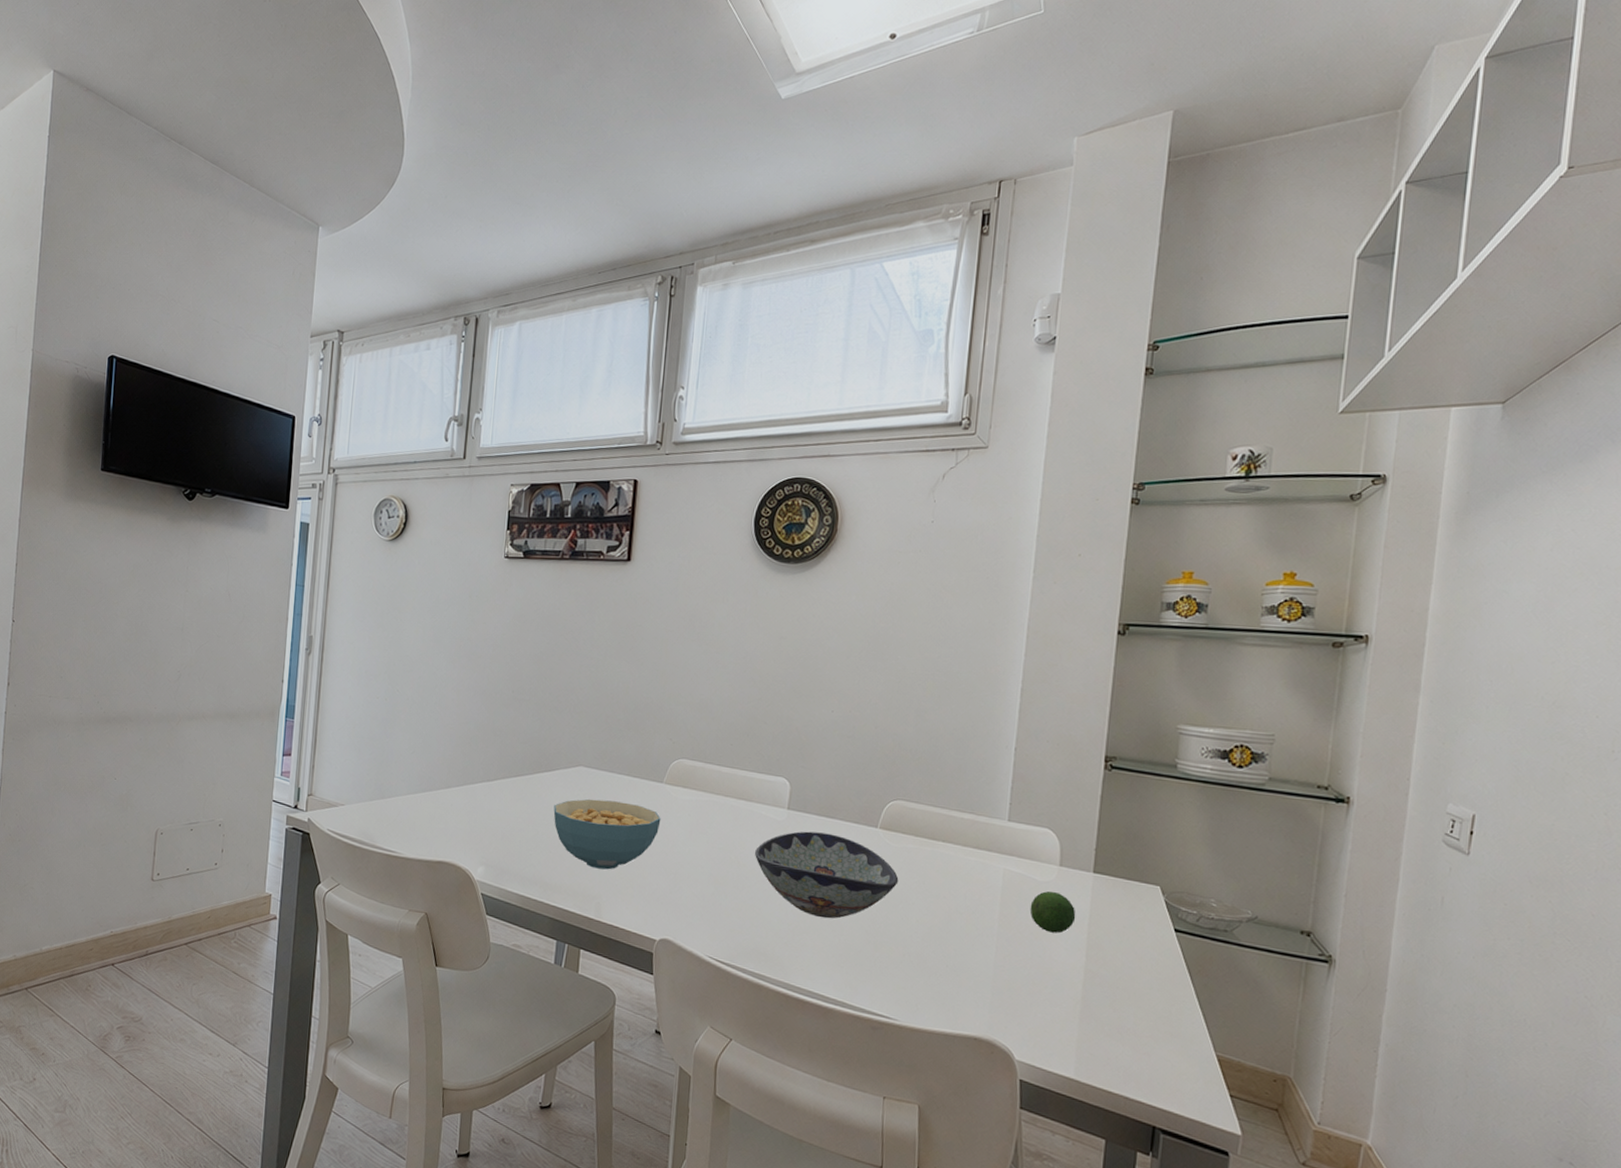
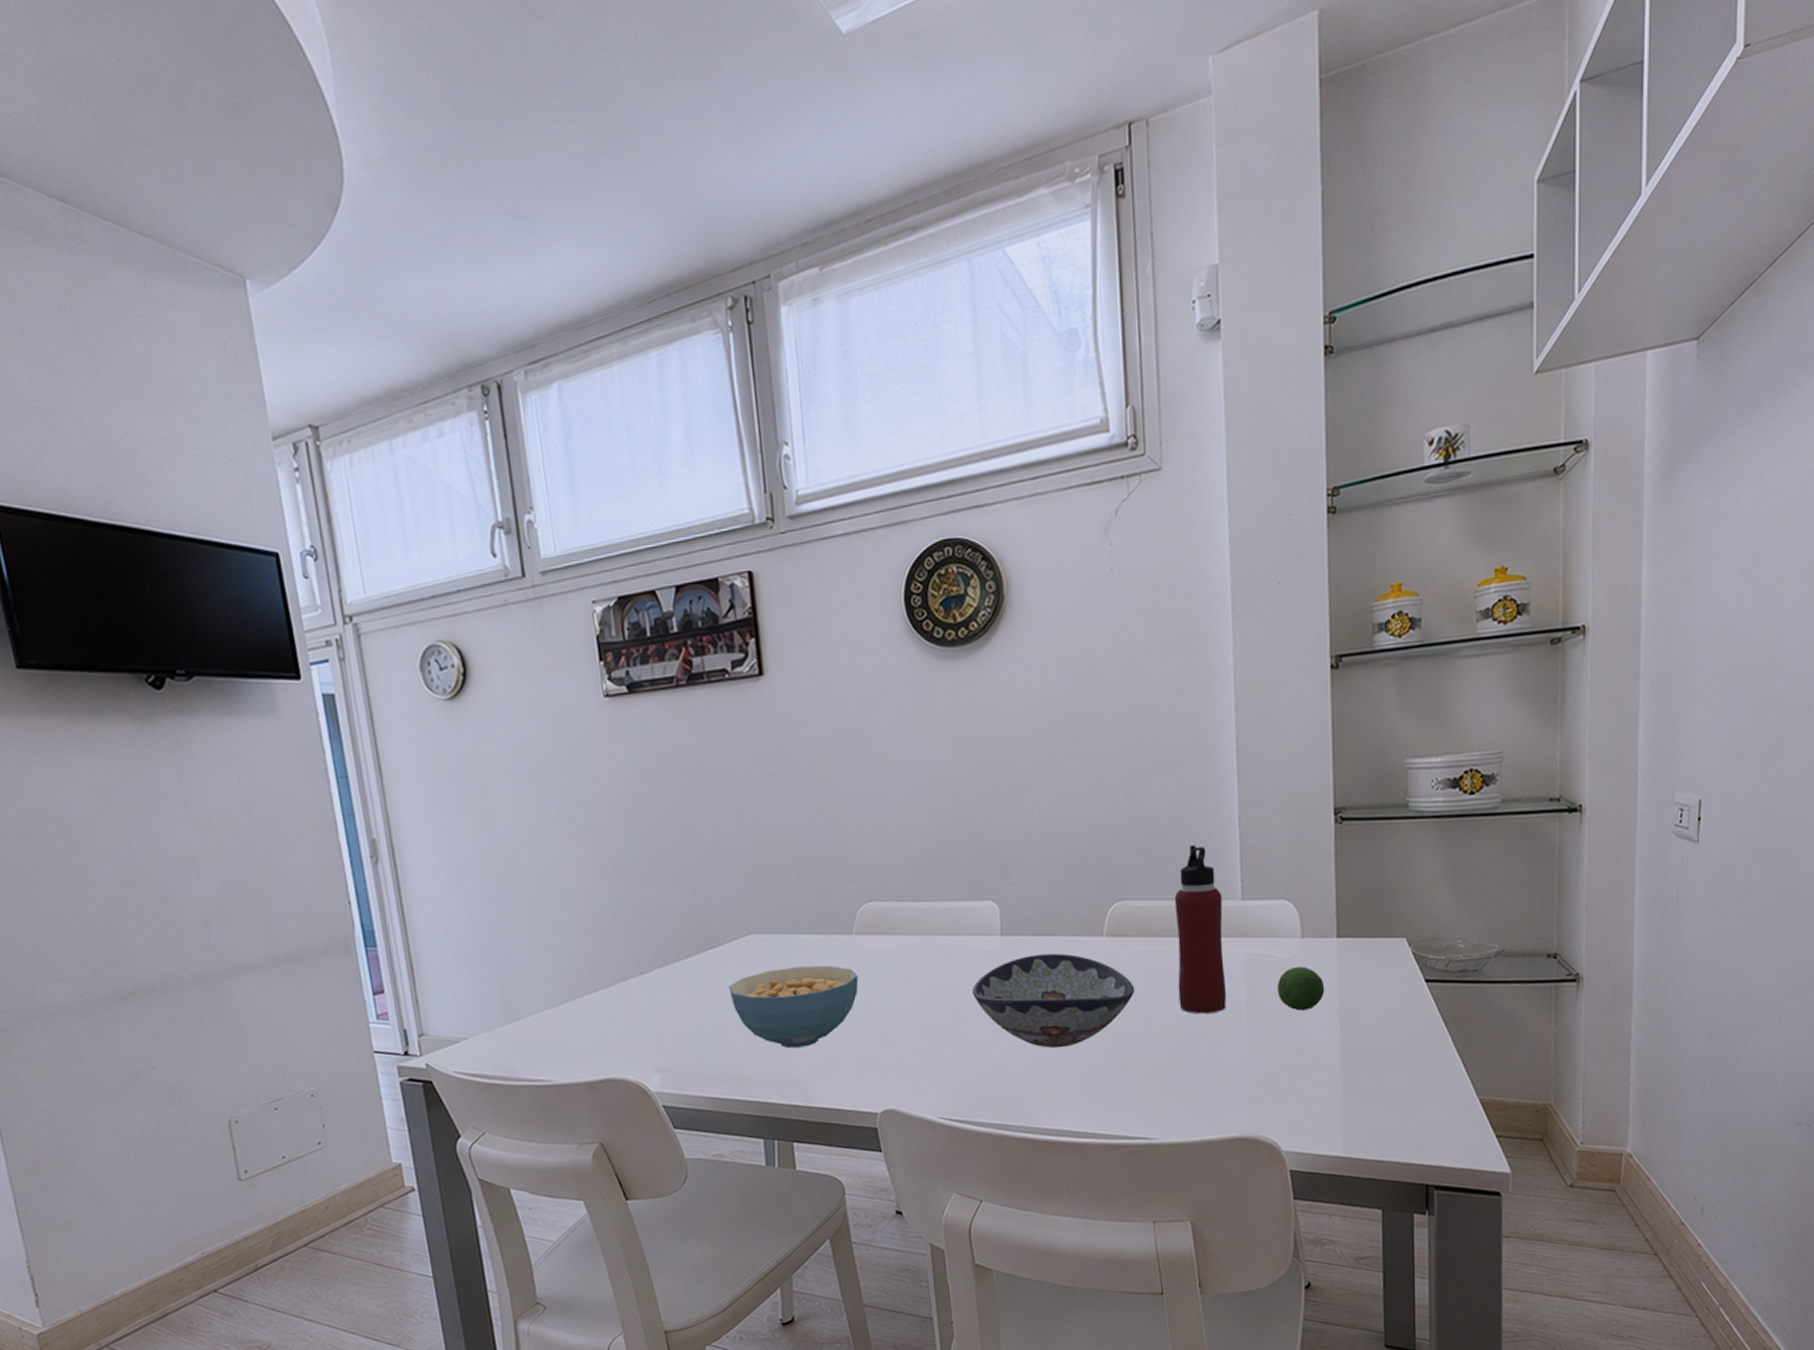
water bottle: none [937,764,990,918] -> present [1174,845,1227,1014]

